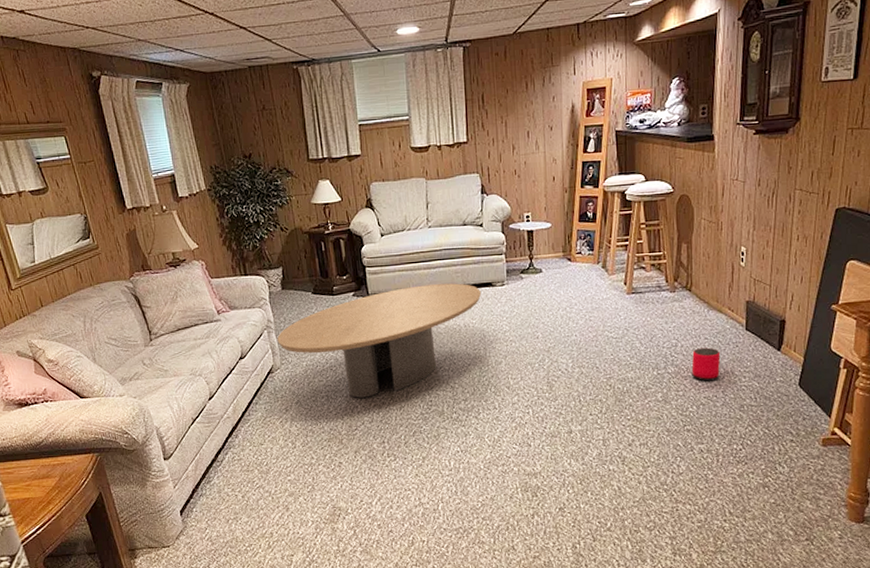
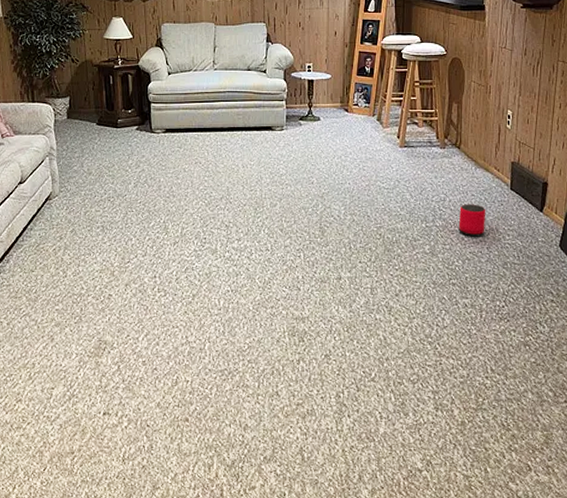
coffee table: present [277,283,481,398] -> none [58,124,260,231]

